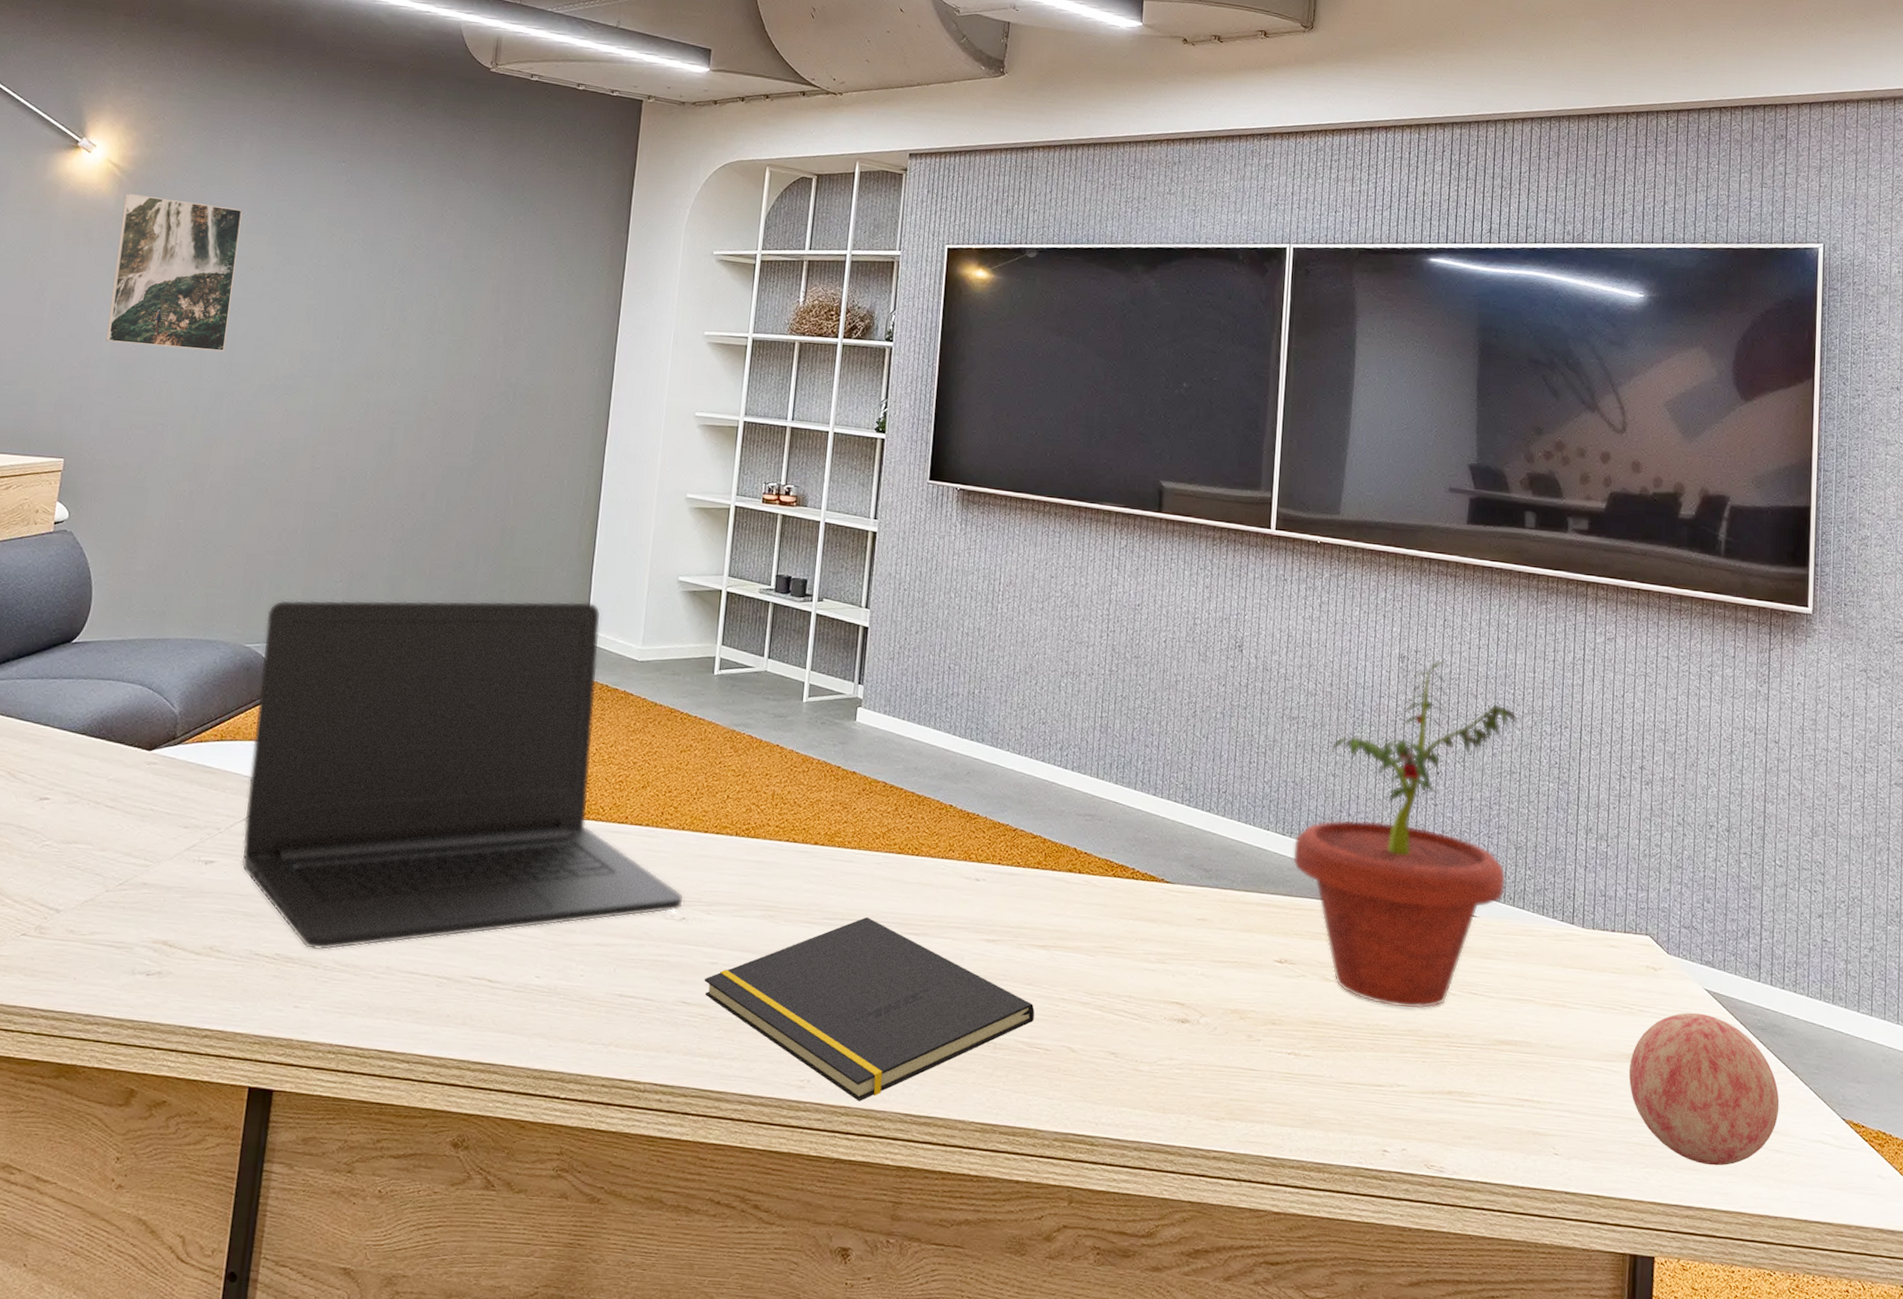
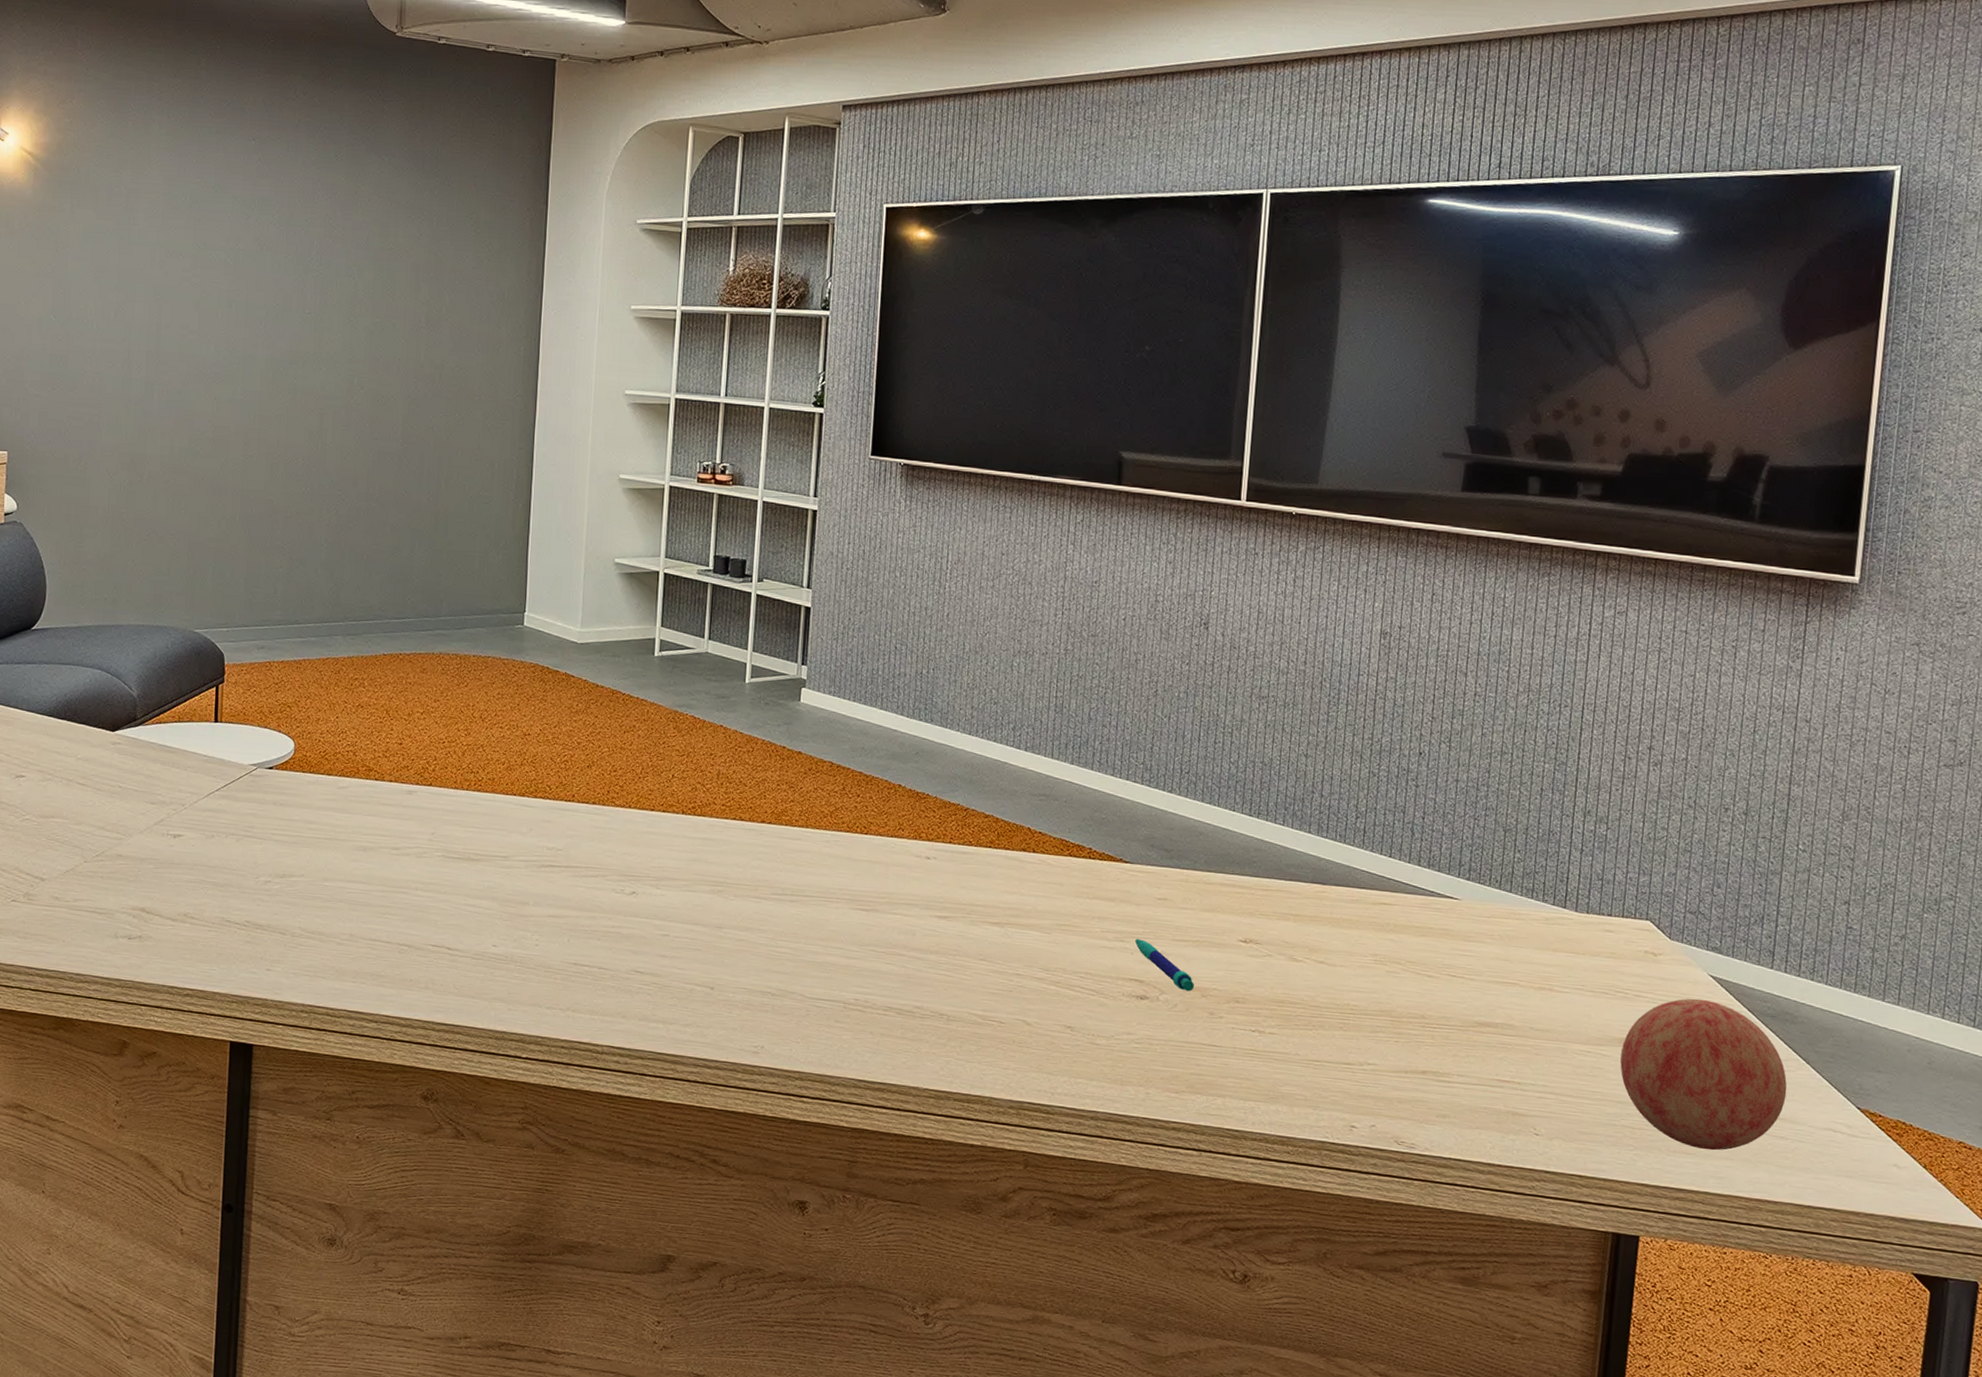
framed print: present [106,193,242,352] -> none [36,181,157,341]
laptop: present [241,600,683,951] -> none [206,584,632,919]
notepad: present [704,917,1035,1102] -> none [656,893,989,1067]
pen: none [1176,960,1233,1014] -> present [1135,939,1194,992]
potted plant: present [1292,660,1517,1009] -> none [1259,637,1511,990]

